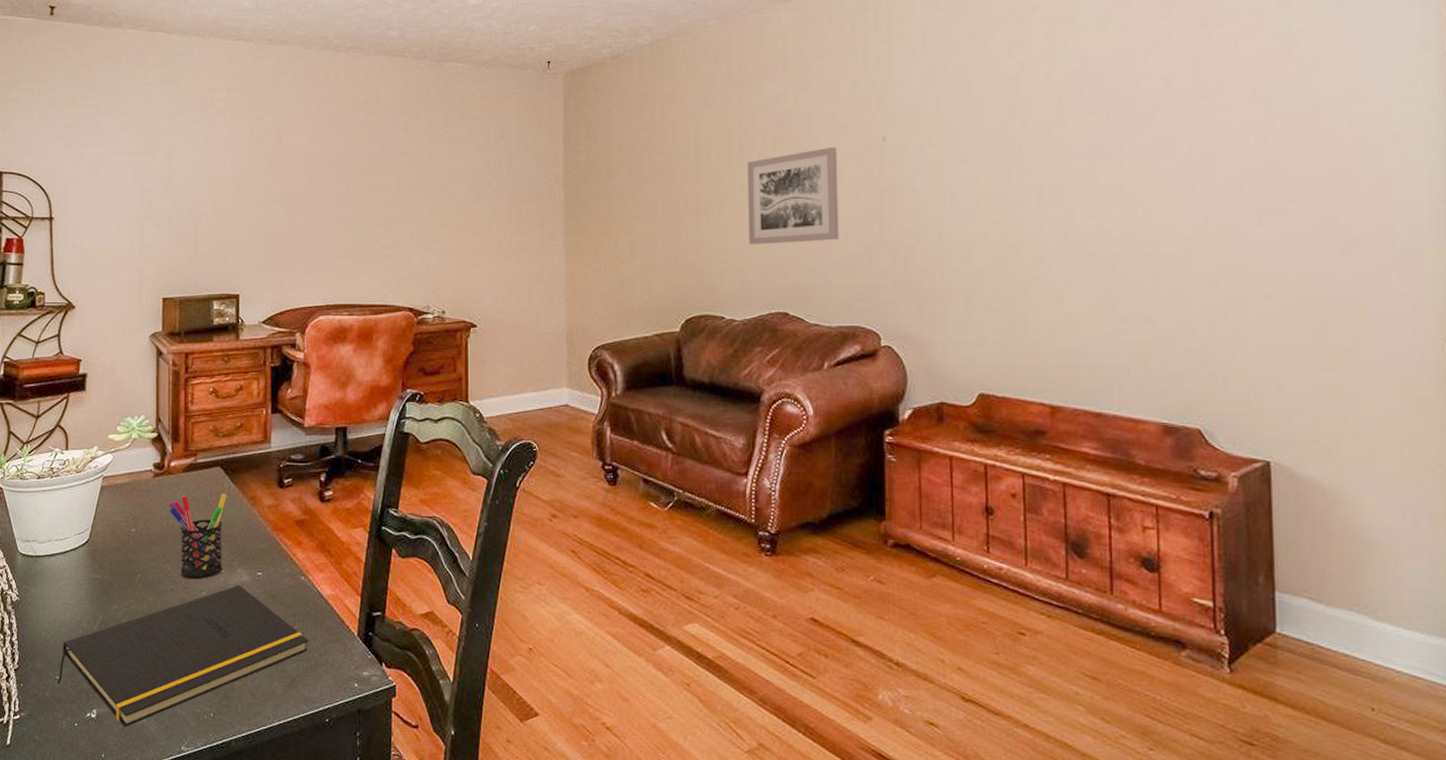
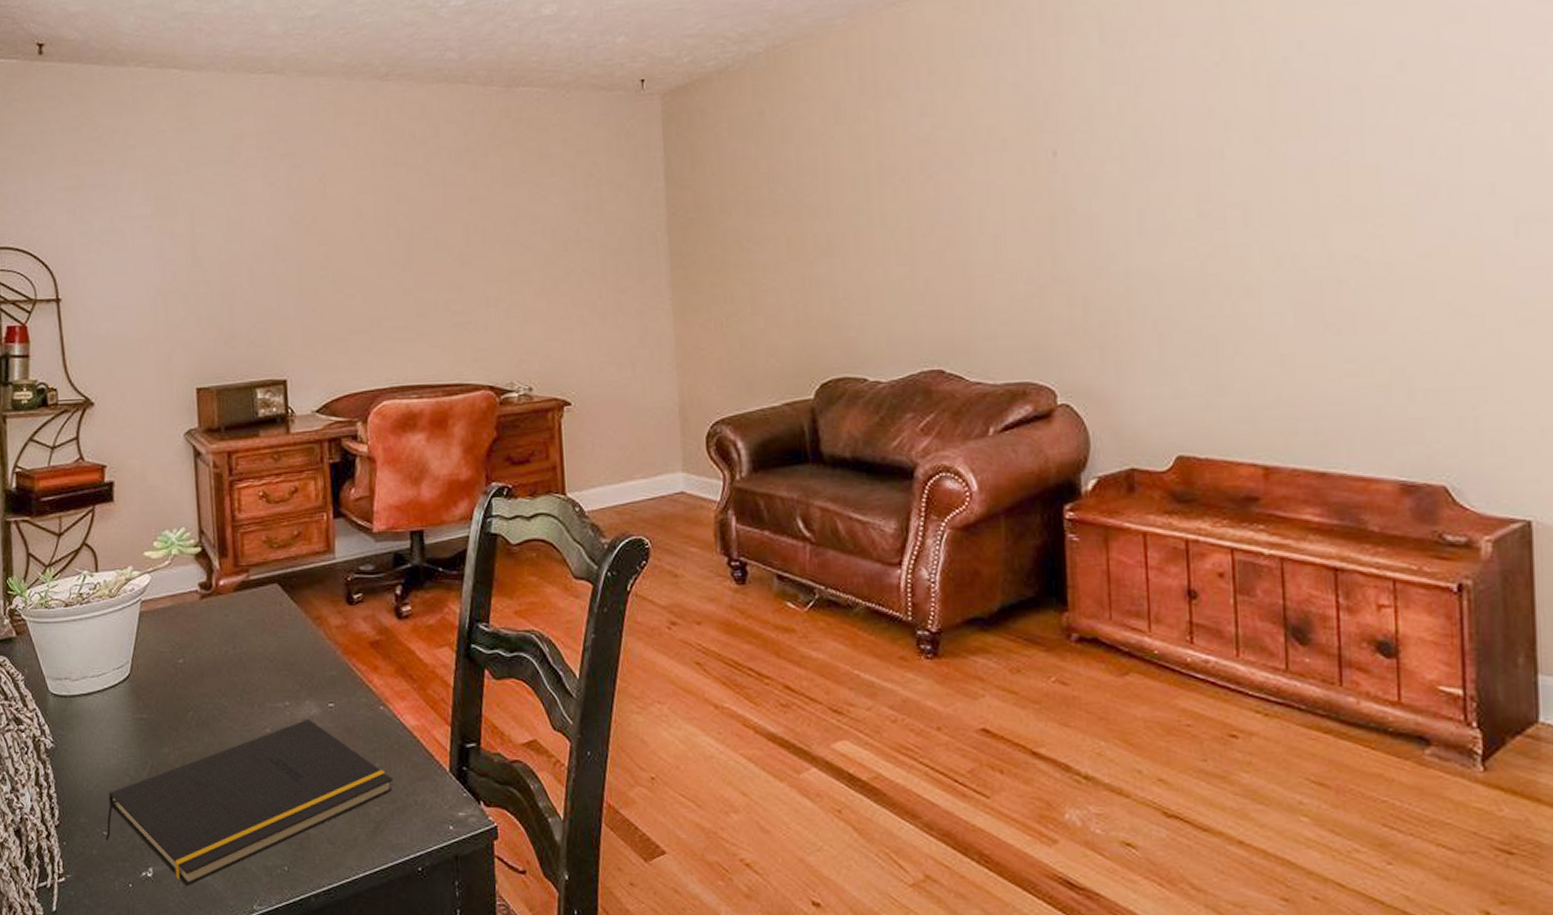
pen holder: present [168,493,227,580] -> none [220,614,289,715]
wall art: present [747,146,839,245] -> none [888,166,1003,291]

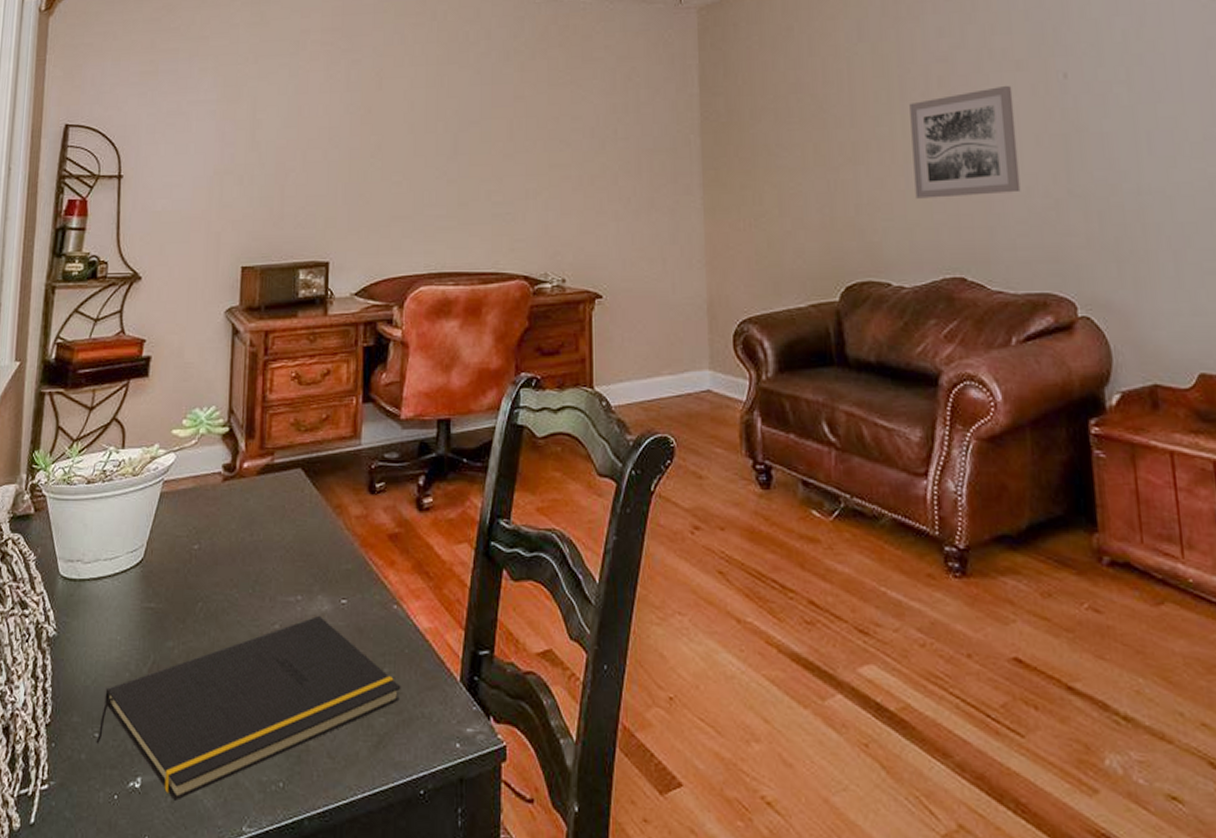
wall art: none [888,166,1003,291] -> present [909,85,1021,199]

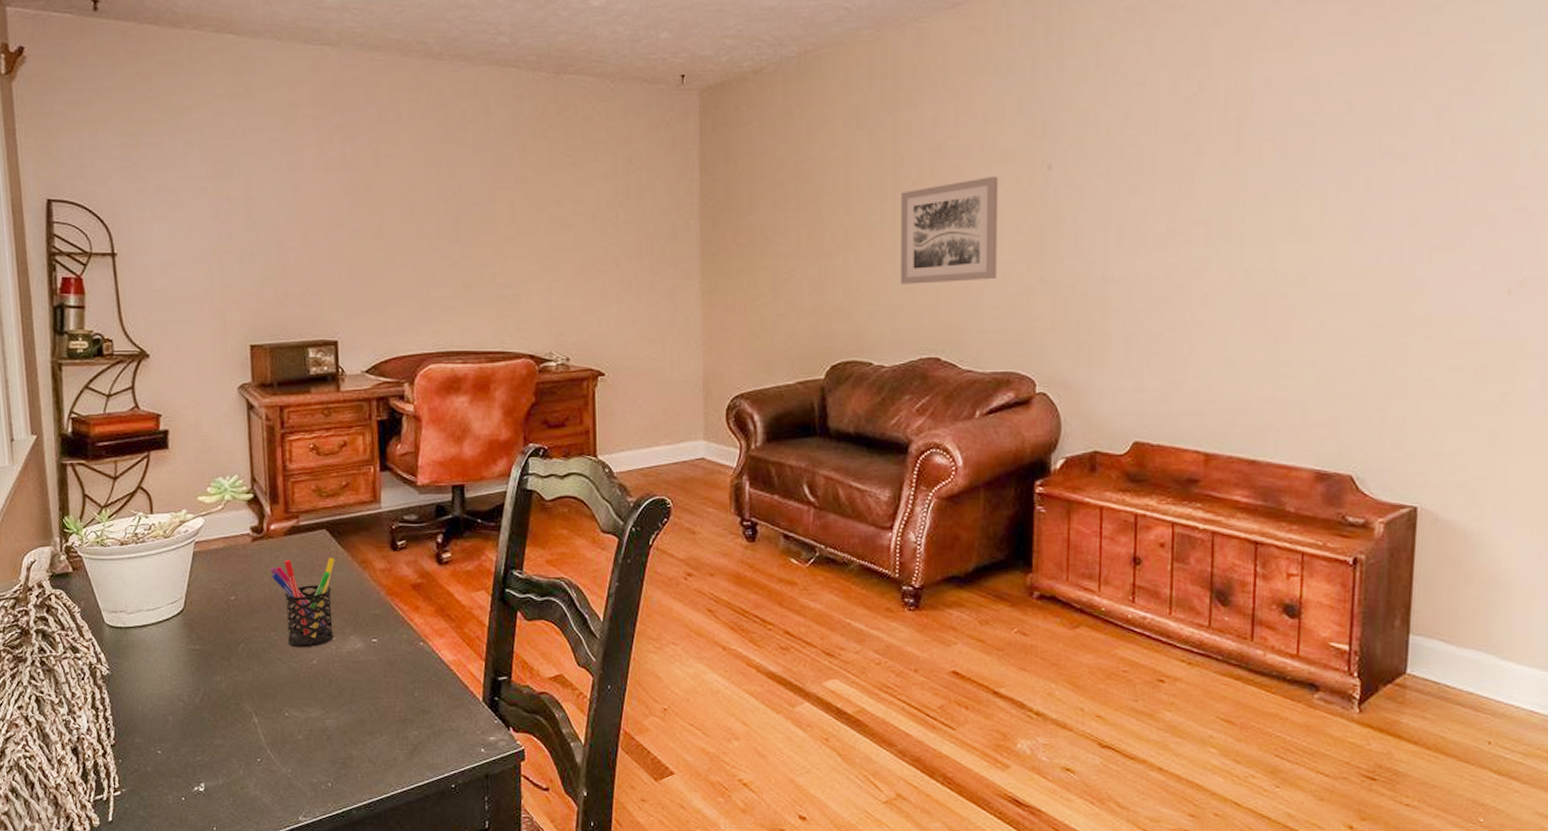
notepad: present [96,615,401,802] -> none [159,652,431,801]
pen holder: none [239,501,308,609] -> present [270,557,335,648]

